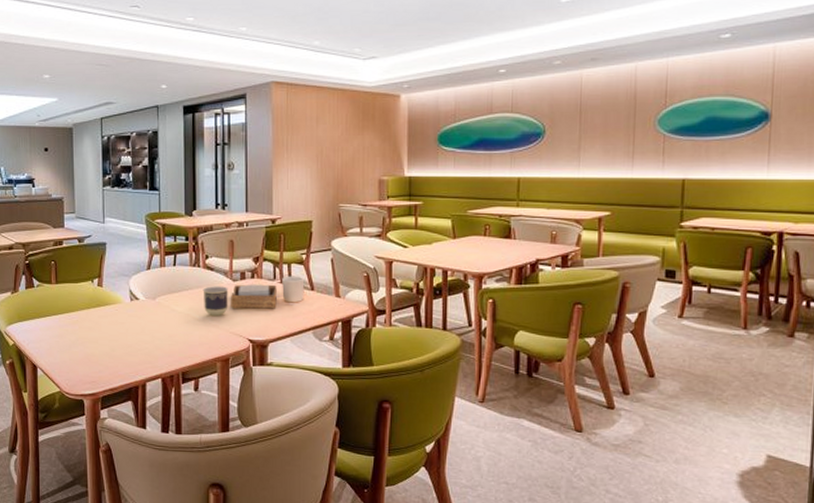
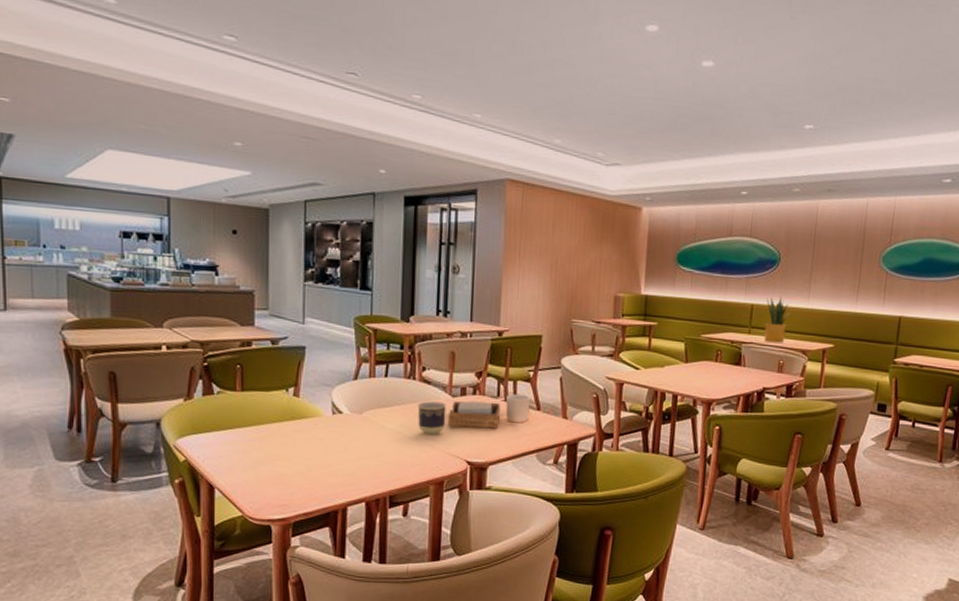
planter: none [533,168,560,214] -> present [764,297,791,343]

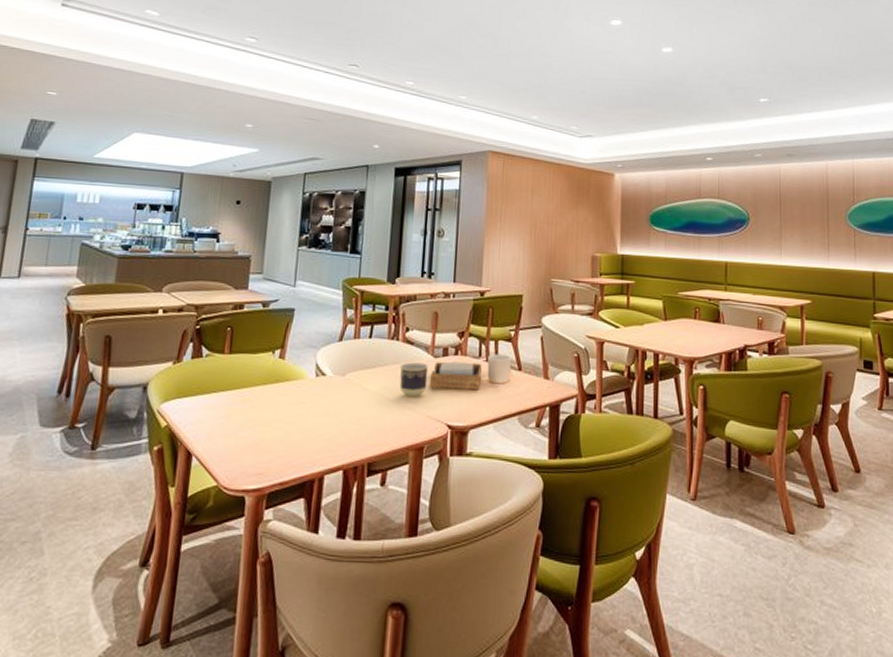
planter: present [764,297,791,343] -> none [739,254,765,300]

